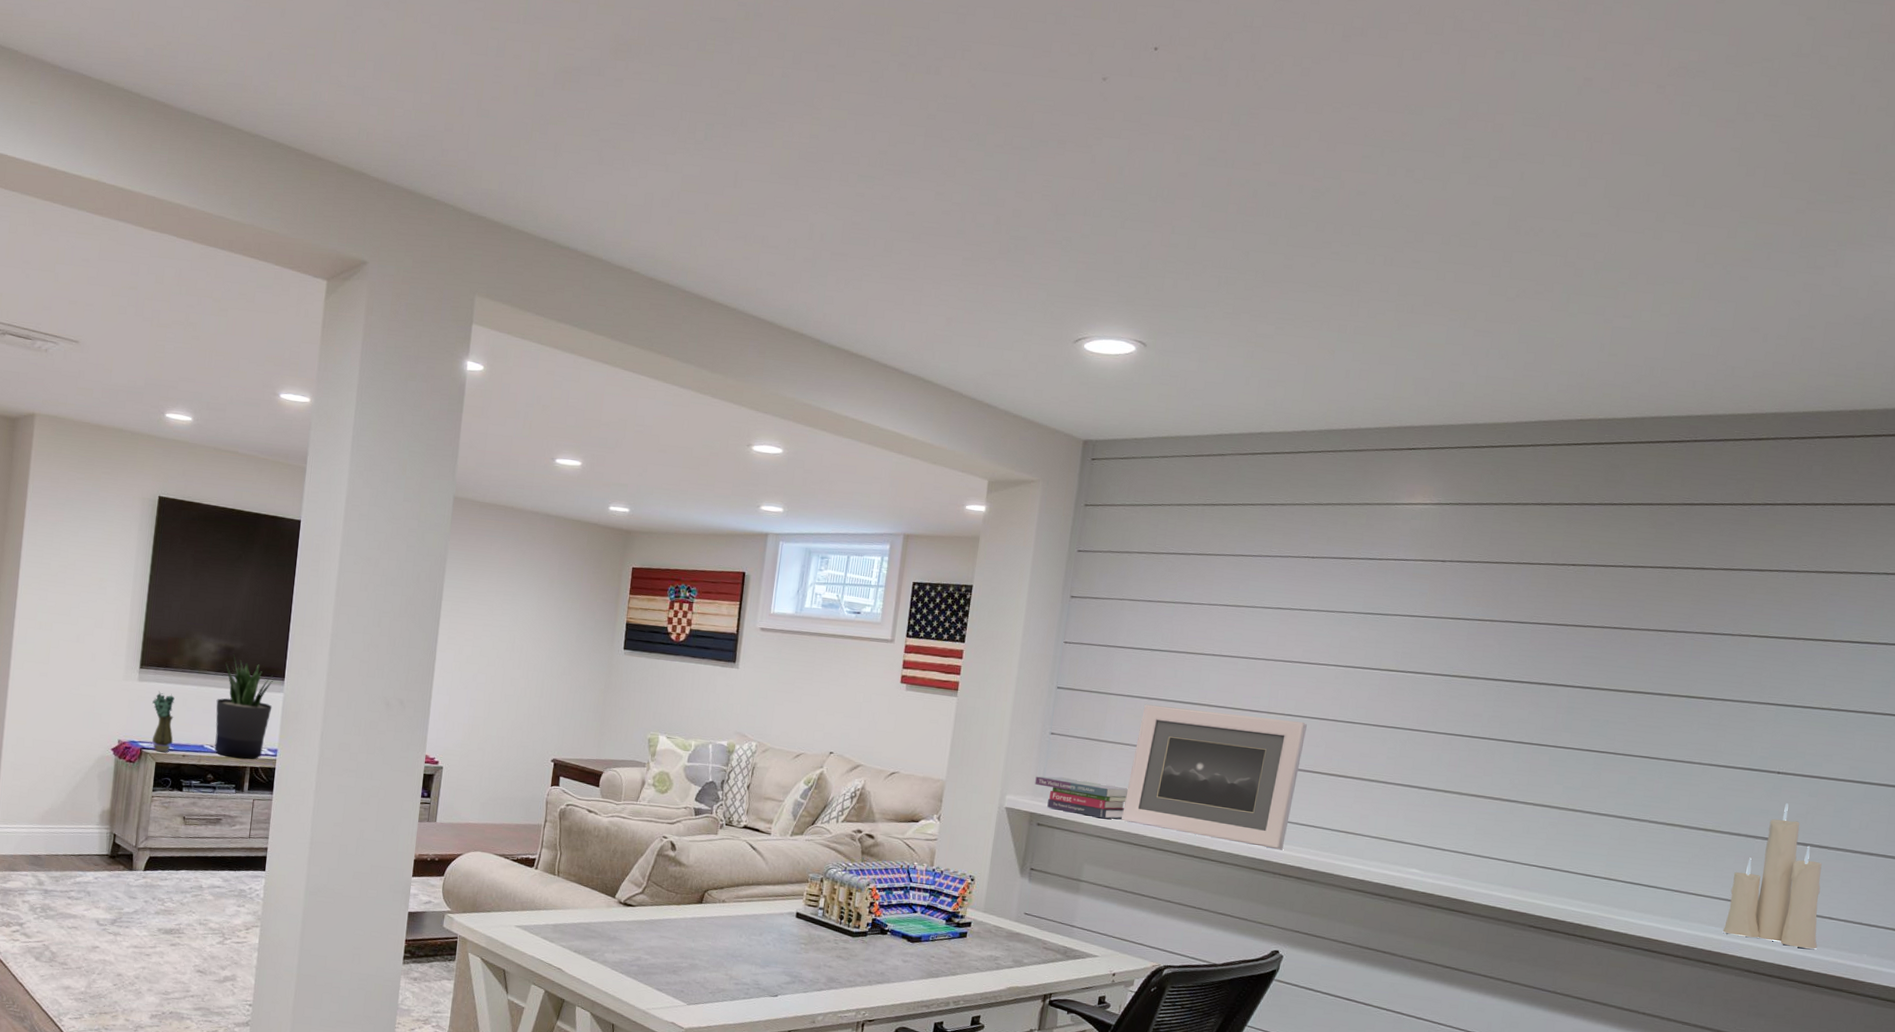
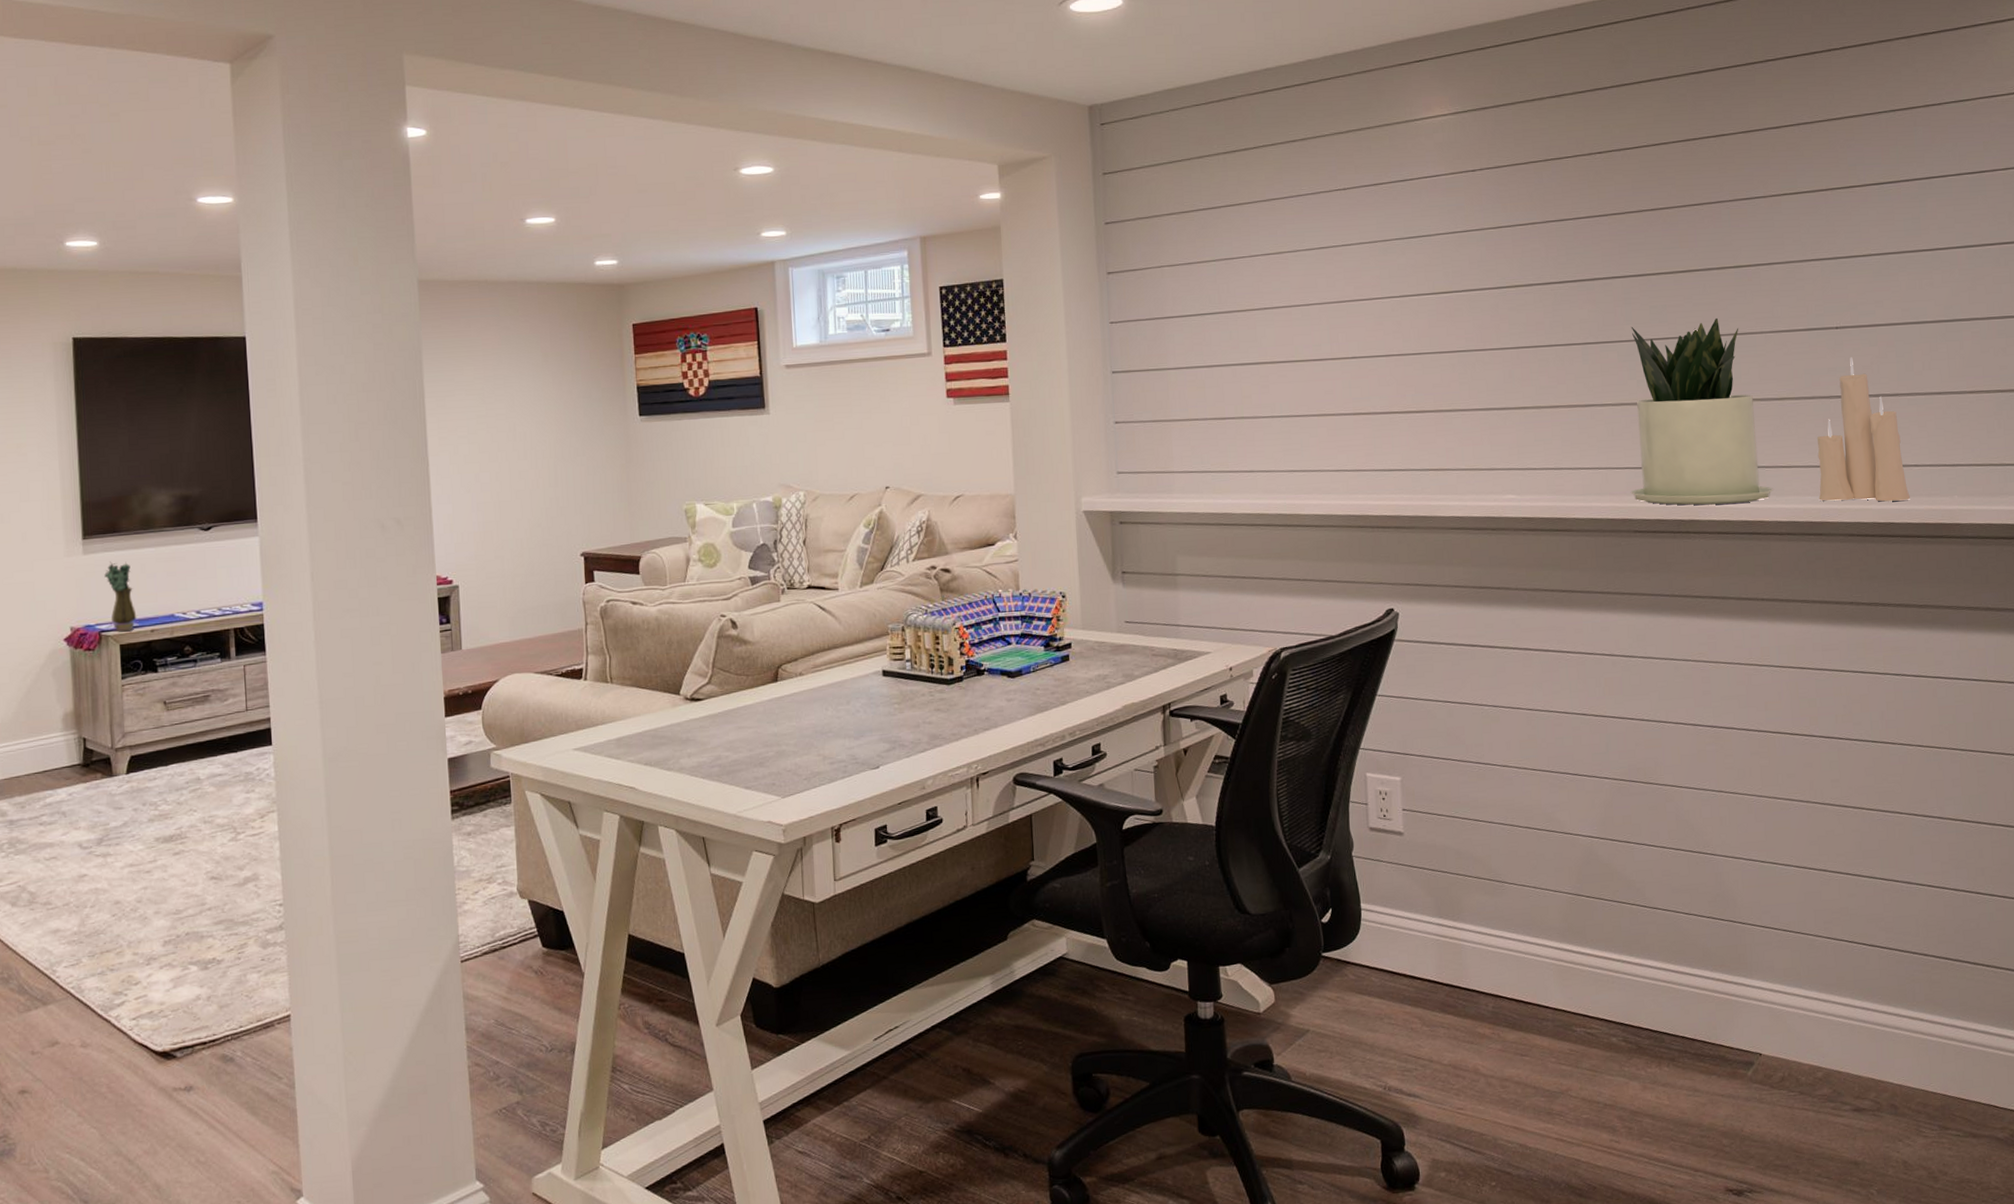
planter: present [214,654,273,759] -> none [181,502,249,622]
books: present [1035,776,1128,819] -> none [1108,466,1207,504]
picture frame: present [1121,704,1307,850] -> none [1205,362,1376,503]
planter: none [1533,734,1679,921] -> present [1630,317,1774,505]

